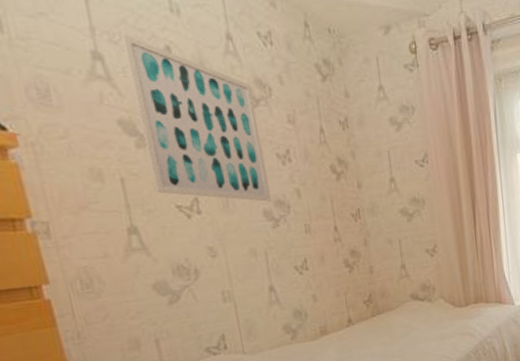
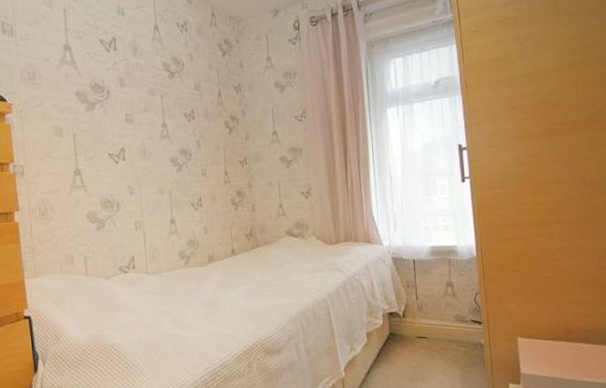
wall art: present [120,34,272,202] -> none [84,31,178,151]

